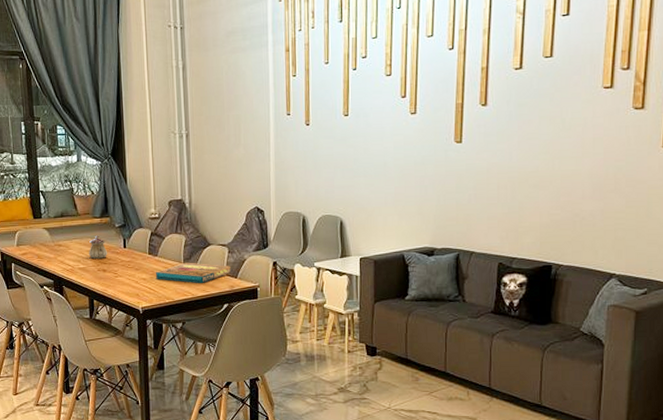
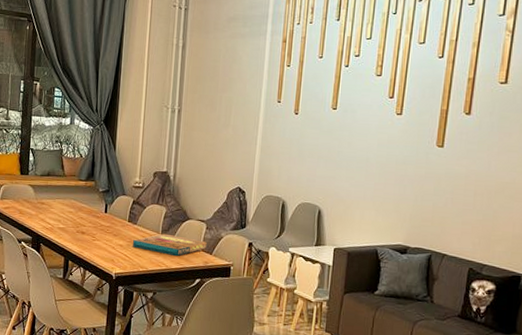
teapot: present [89,235,107,259] -> none [70,197,88,221]

